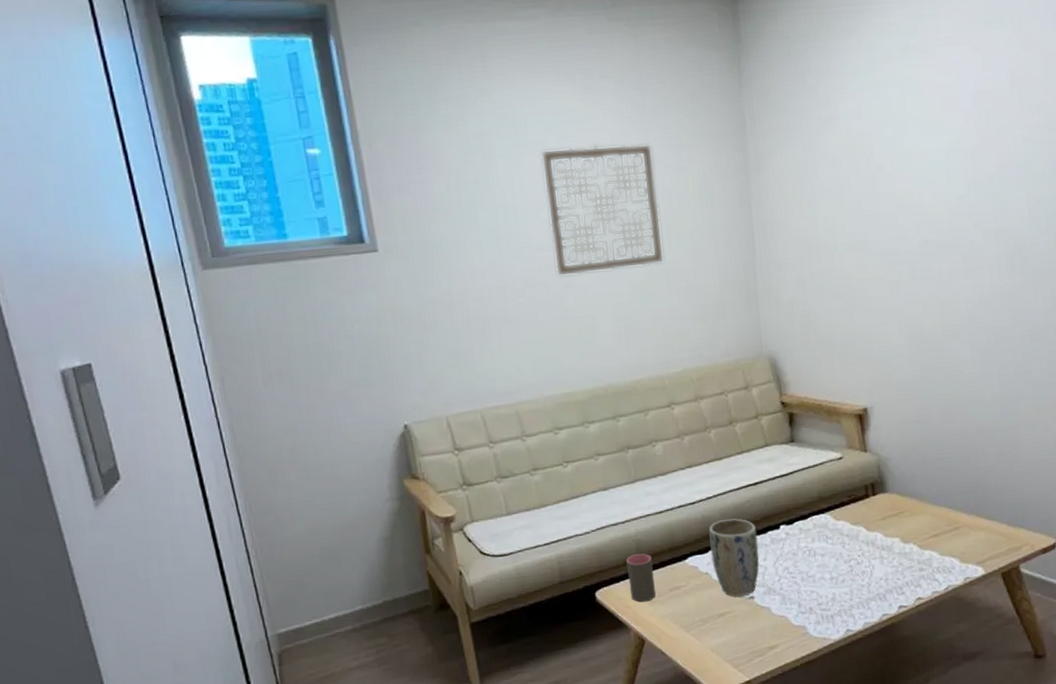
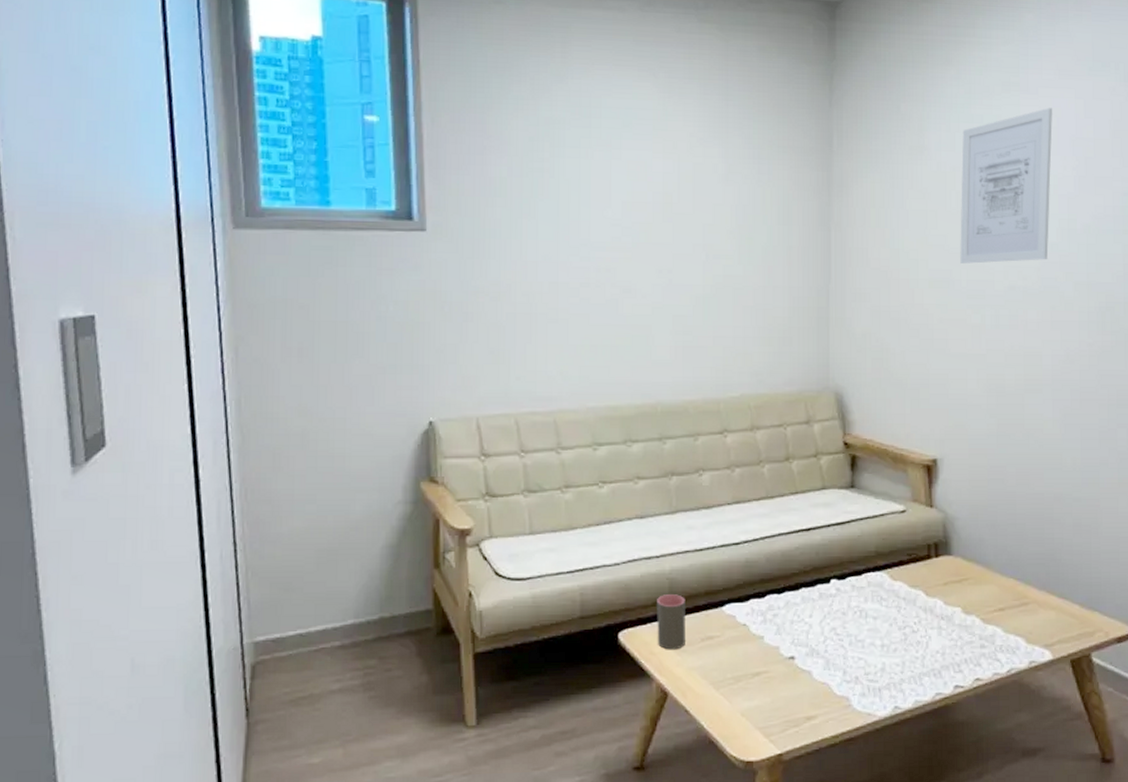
wall art: present [541,143,665,277] -> none [613,145,733,281]
plant pot: present [709,518,760,597] -> none [752,566,805,655]
wall art: none [867,65,957,225] -> present [960,107,1052,264]

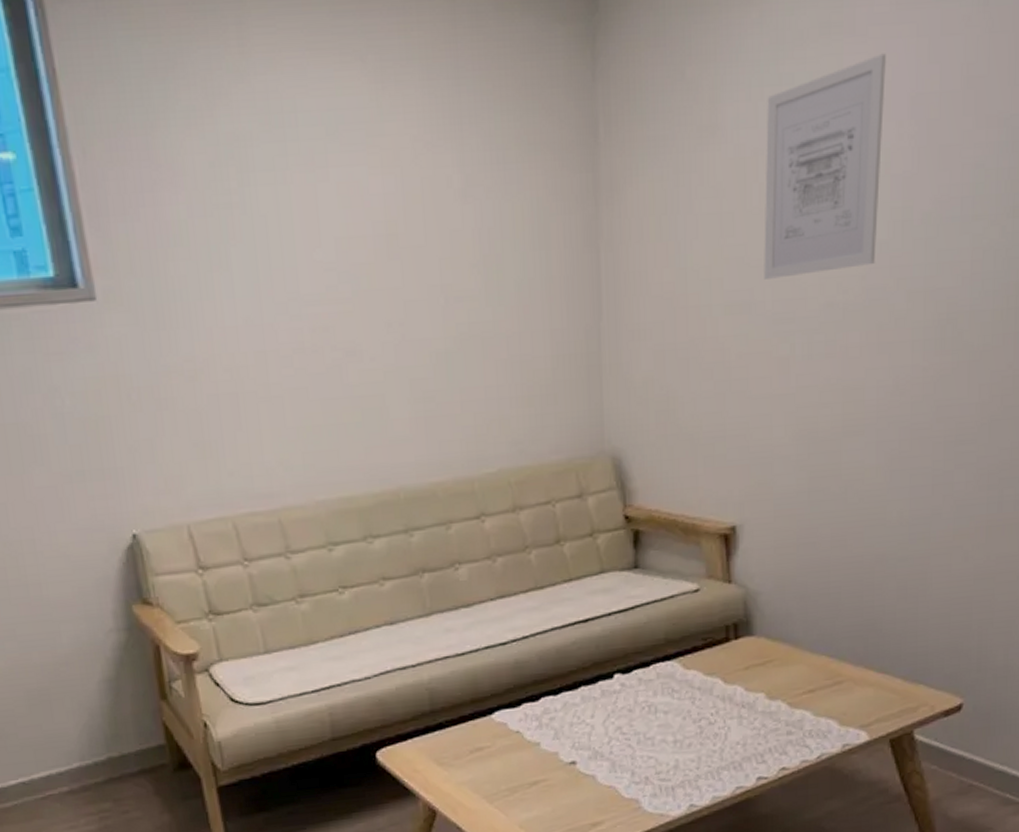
cup: present [657,594,685,650] -> none [416,705,452,766]

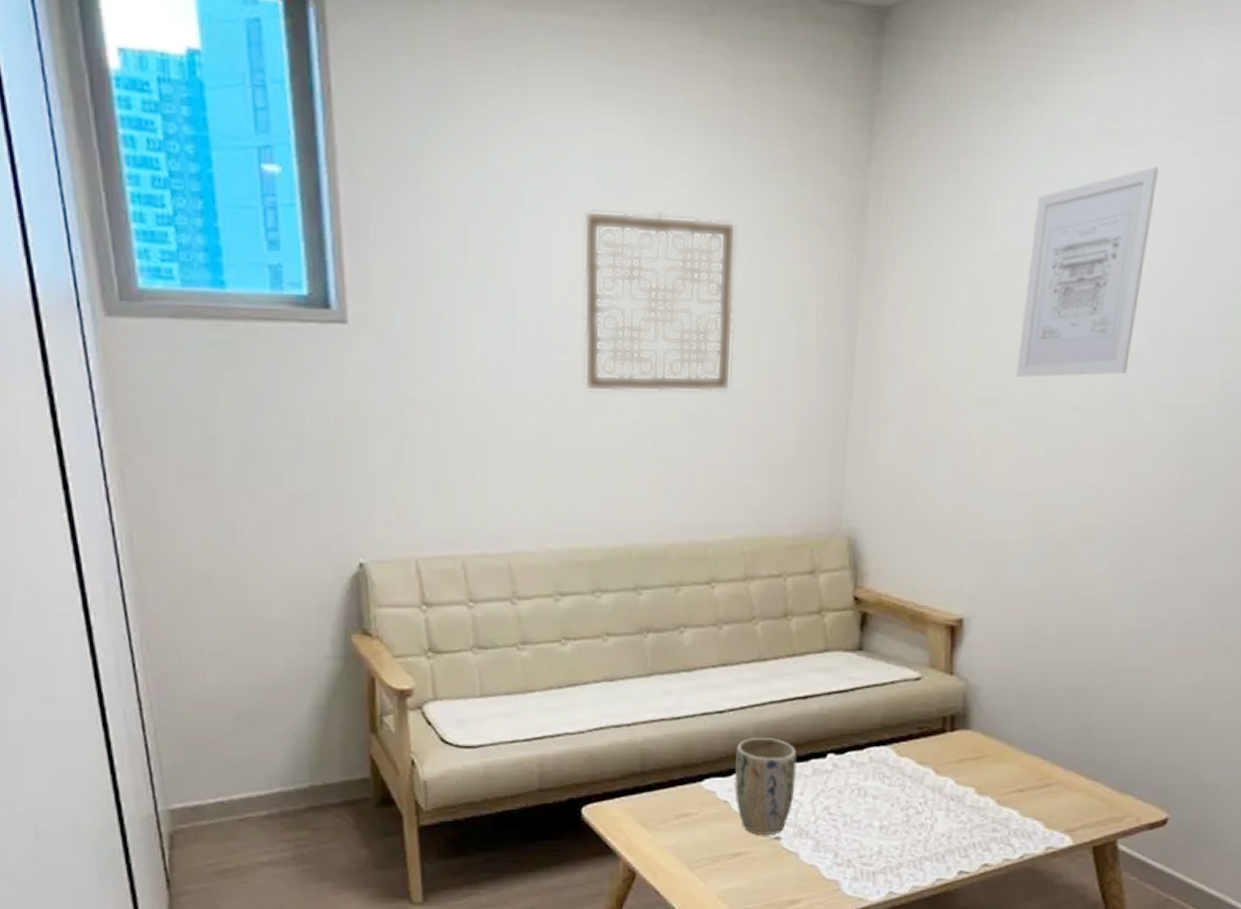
wall art: none [317,156,480,341] -> present [583,210,737,393]
plant pot: none [523,664,586,762] -> present [734,738,797,835]

